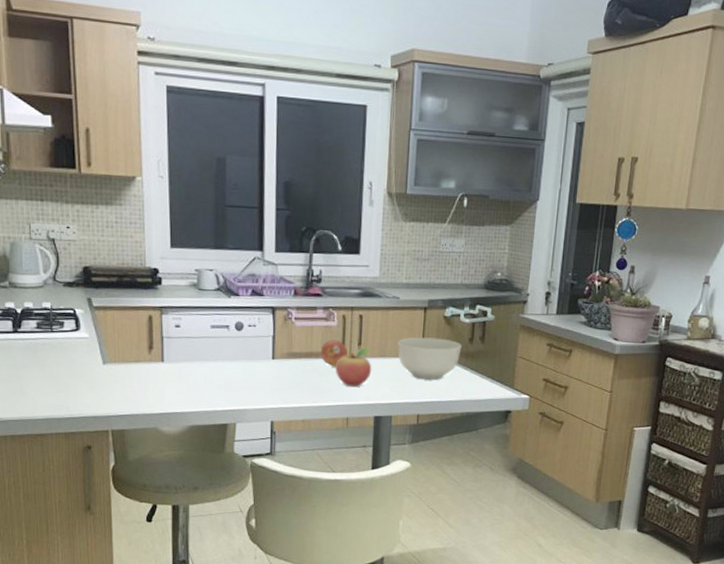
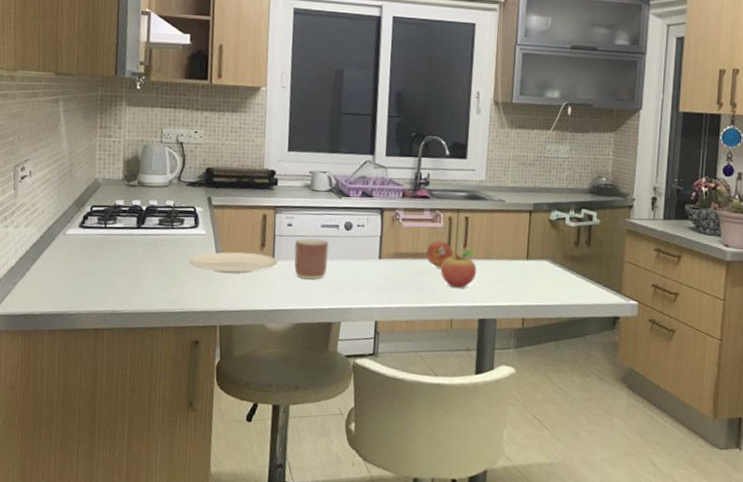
plate: none [74,355,168,378] -> present [189,252,278,274]
mug: none [184,340,220,382] -> present [294,238,329,280]
bowl: present [397,337,462,380] -> none [502,239,568,283]

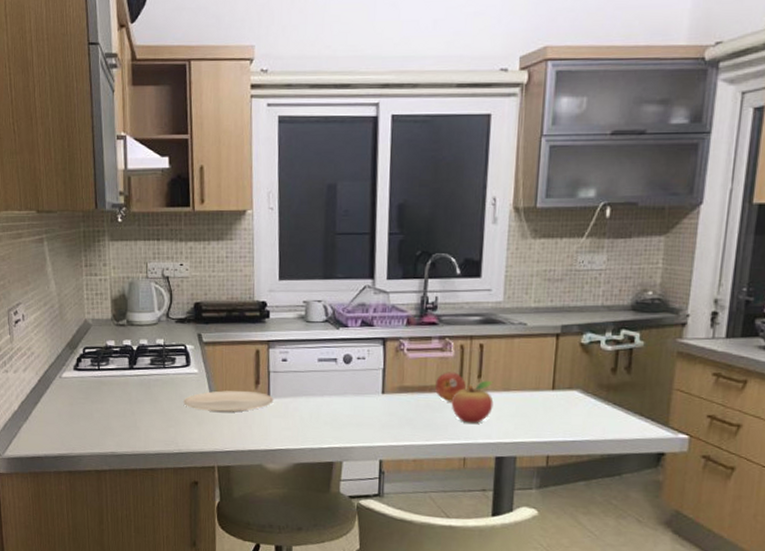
mug: present [294,238,329,280] -> none [290,374,327,418]

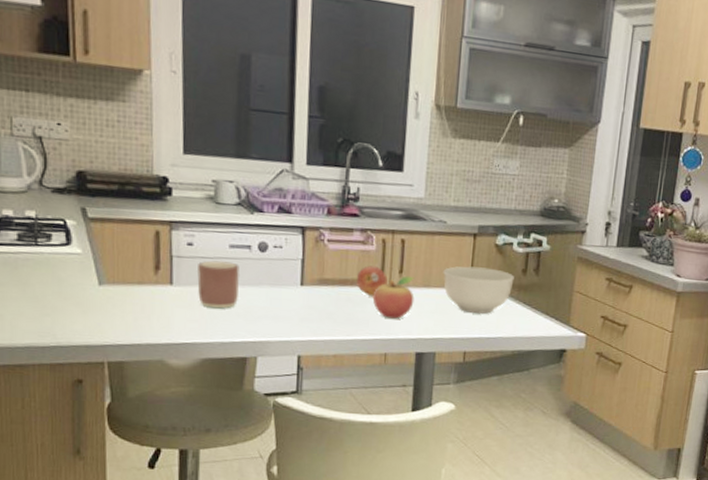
plate: present [183,390,274,413] -> none [63,275,177,301]
mug: none [290,374,327,418] -> present [197,260,239,309]
bowl: none [523,367,602,416] -> present [443,266,514,314]

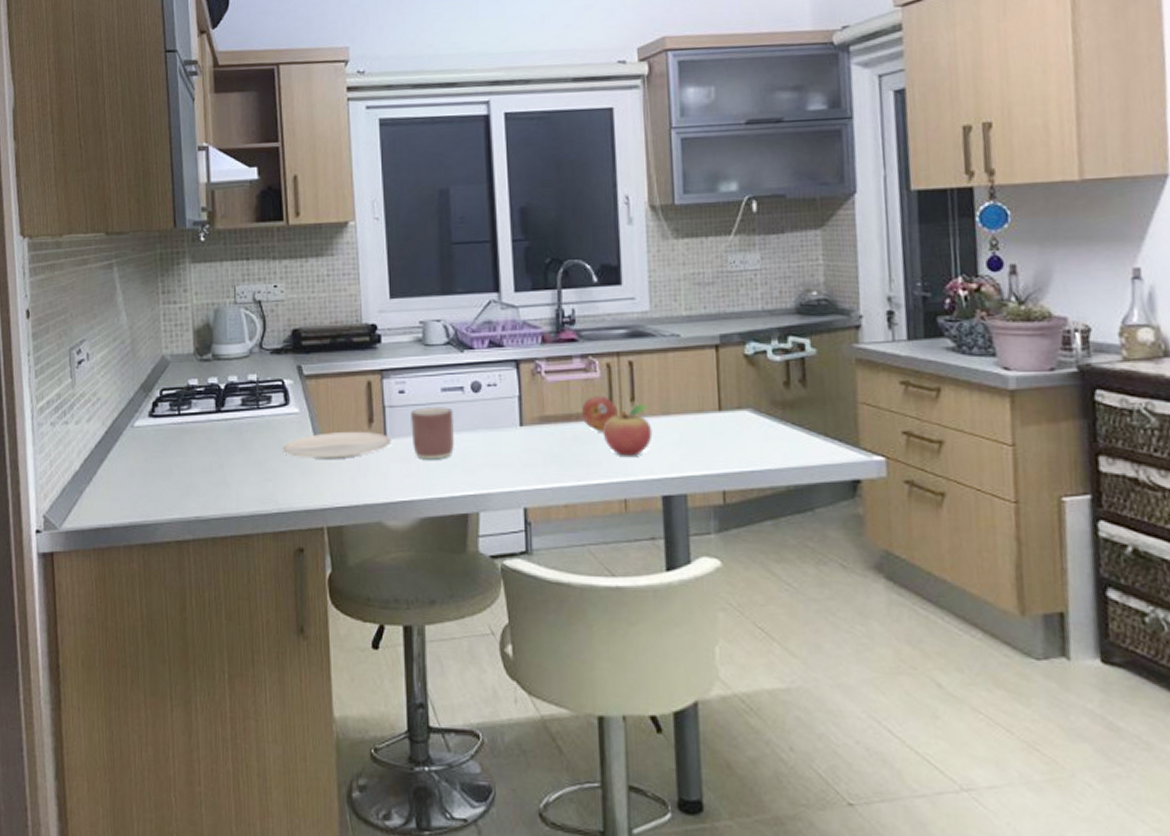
plate: none [63,275,177,301] -> present [283,431,392,460]
bowl: present [443,266,514,314] -> none [683,384,775,441]

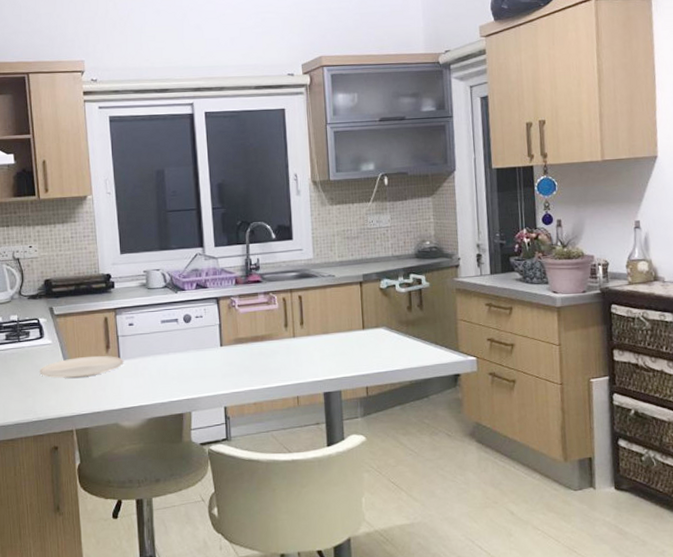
mug: present [411,407,454,460] -> none [138,334,172,375]
fruit: present [582,396,619,432] -> none [266,322,292,349]
fruit: present [602,403,653,456] -> none [280,326,316,365]

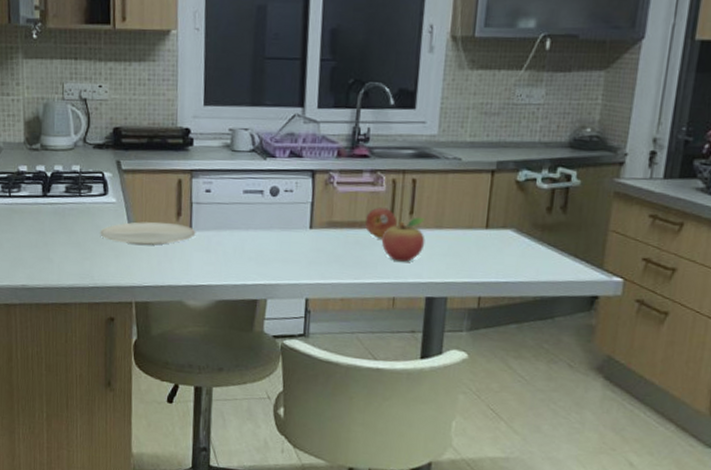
fruit: none [266,322,292,349] -> present [365,207,398,239]
fruit: none [280,326,316,365] -> present [381,217,426,262]

